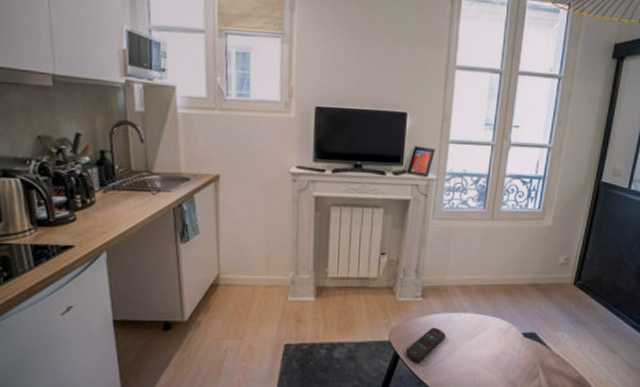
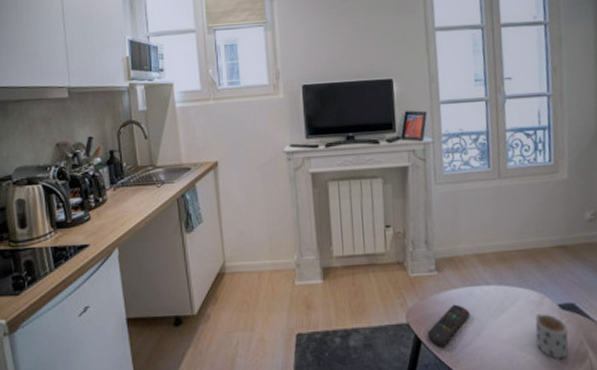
mug: none [498,340,526,377] -> present [535,314,569,359]

